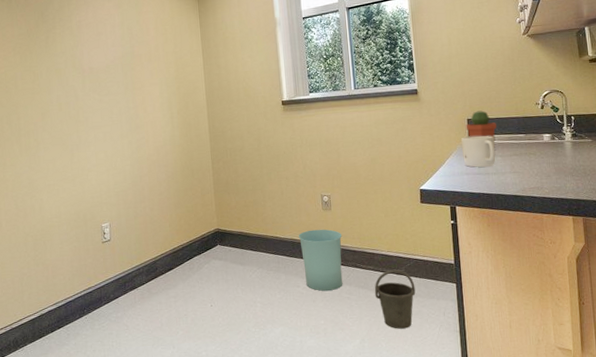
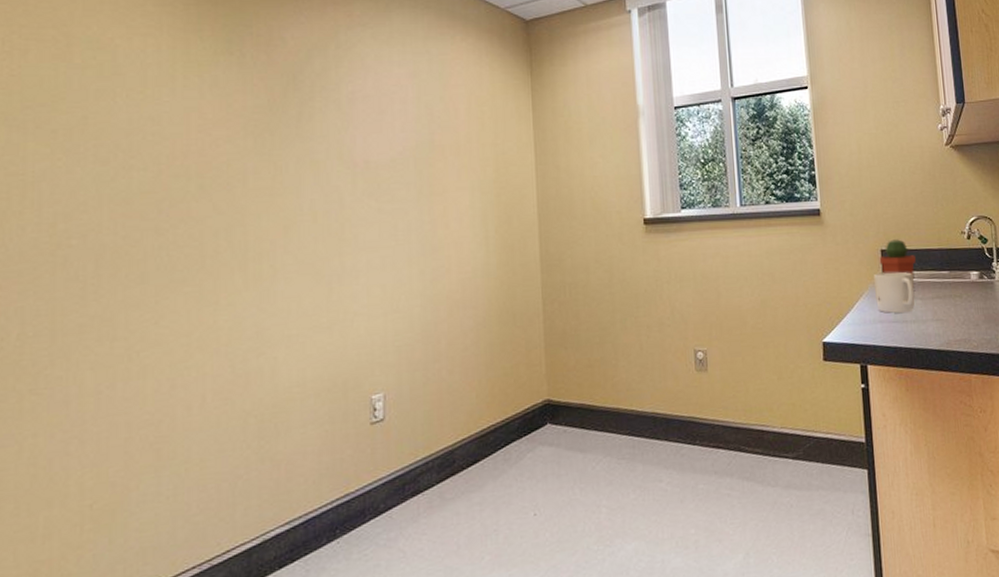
waste bin: present [298,229,343,291] -> none [662,398,722,487]
bucket: present [374,269,416,329] -> none [763,452,817,536]

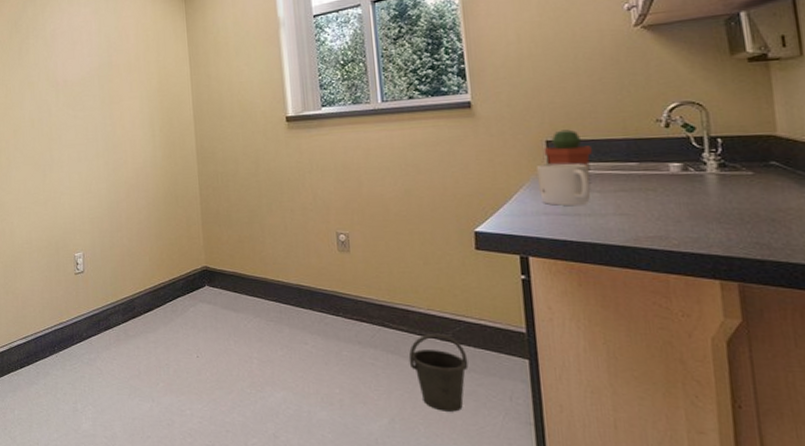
bucket: none [763,452,817,536] -> present [408,333,469,412]

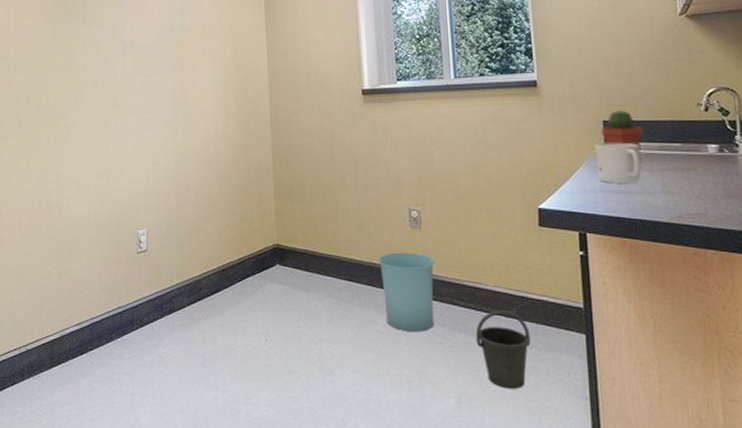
waste bin: none [306,275,366,352] -> present [378,252,435,331]

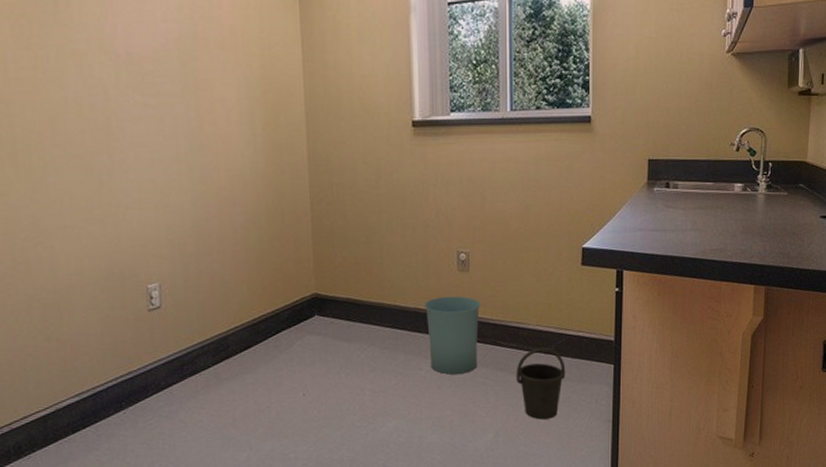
mug: present [595,142,642,184] -> none [638,181,679,222]
succulent plant: present [601,110,643,146] -> none [645,149,682,185]

